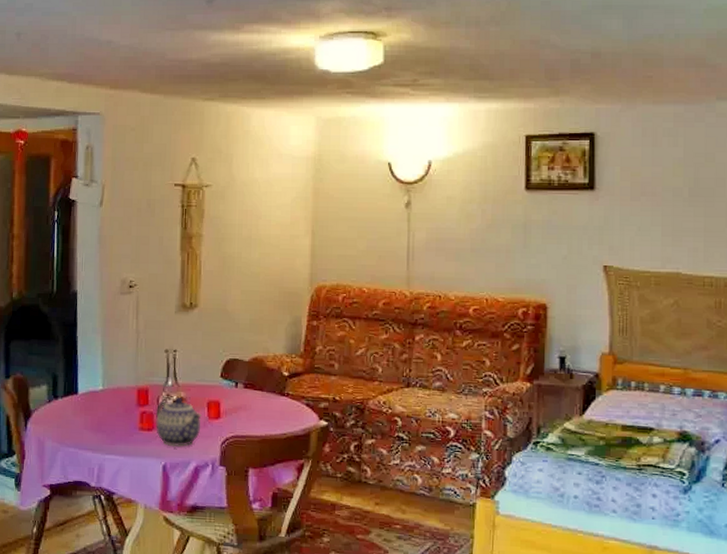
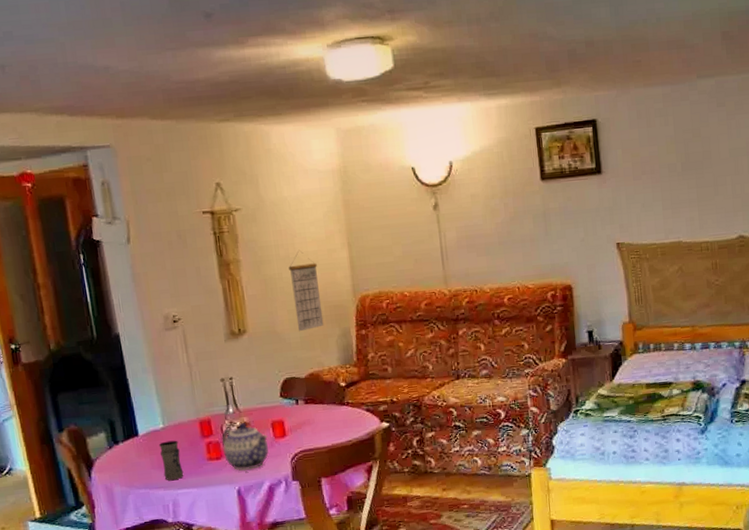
jar: none [94,403,114,444] -> present [158,440,184,480]
calendar: none [249,232,278,314] -> present [289,250,324,332]

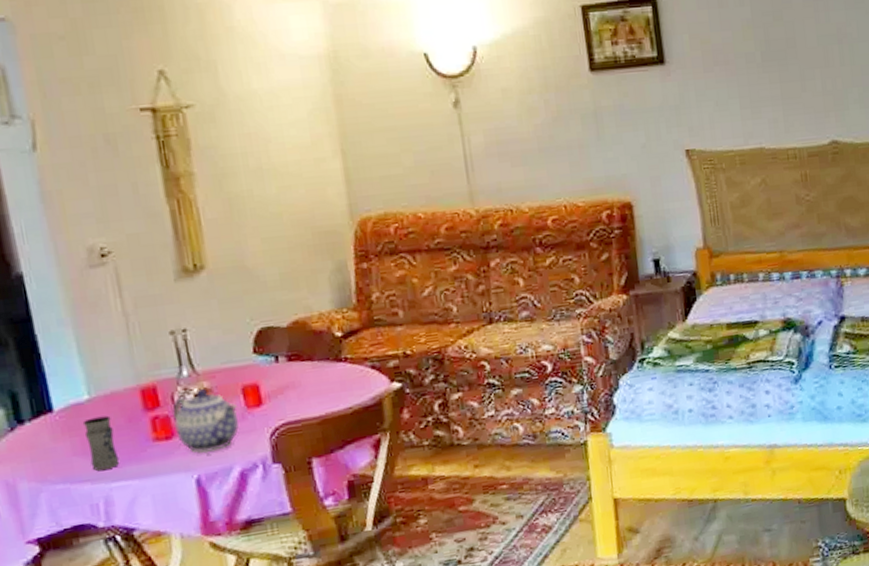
calendar: present [289,250,324,332] -> none [262,160,312,267]

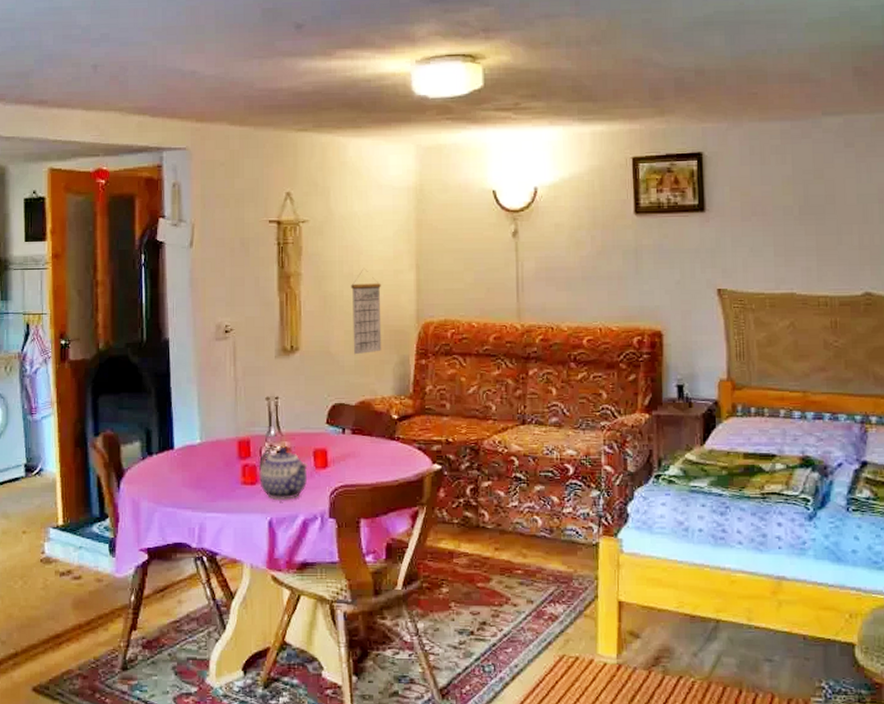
jar: present [82,415,120,471] -> none [193,458,215,501]
calendar: none [262,160,312,267] -> present [351,268,382,355]

